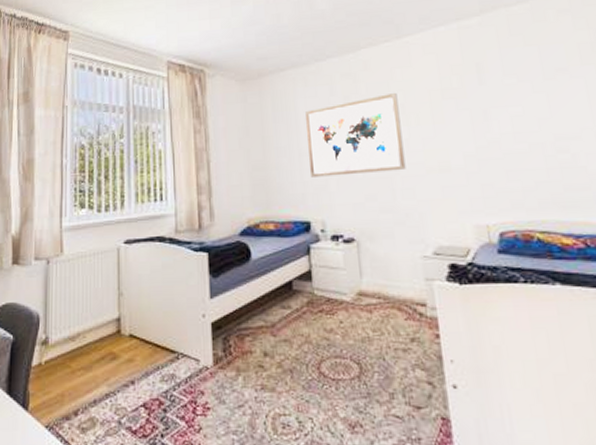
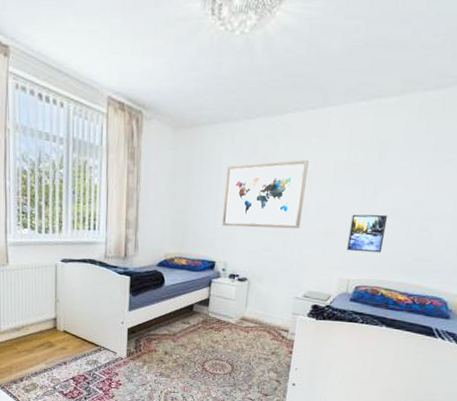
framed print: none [466,140,519,189] -> present [347,214,388,253]

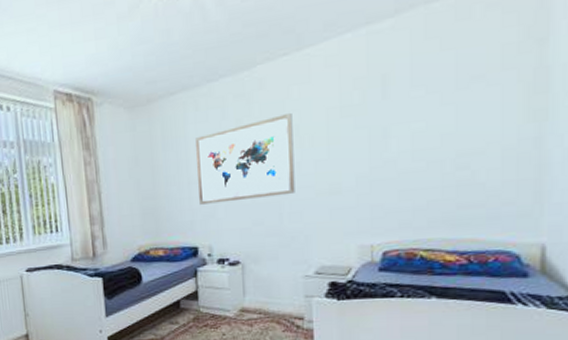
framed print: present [347,214,388,253] -> none [360,158,410,210]

